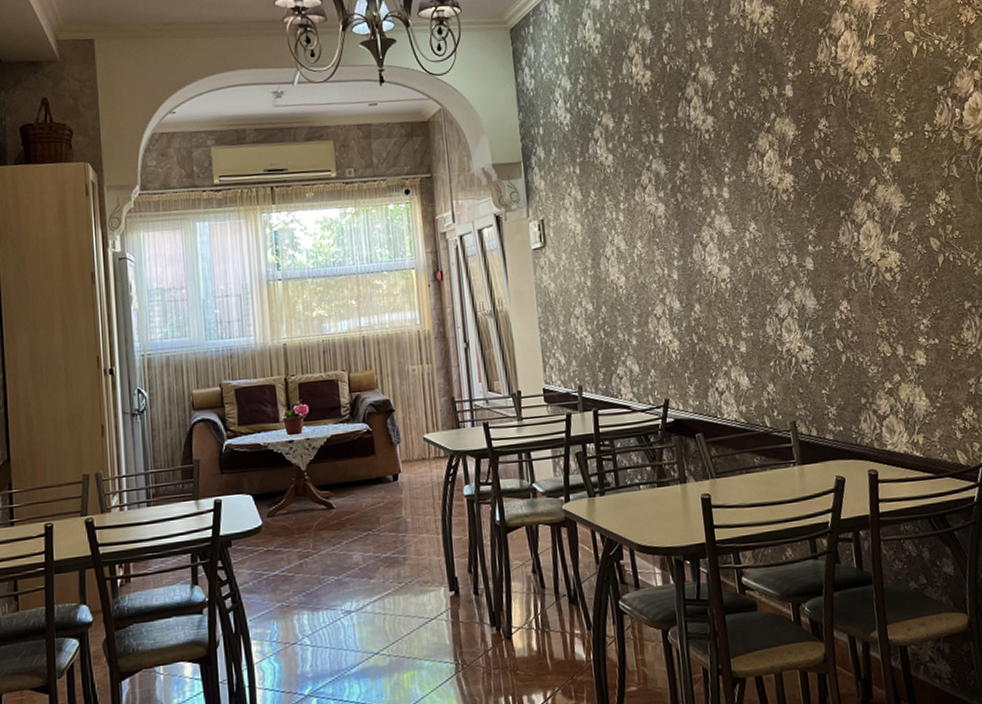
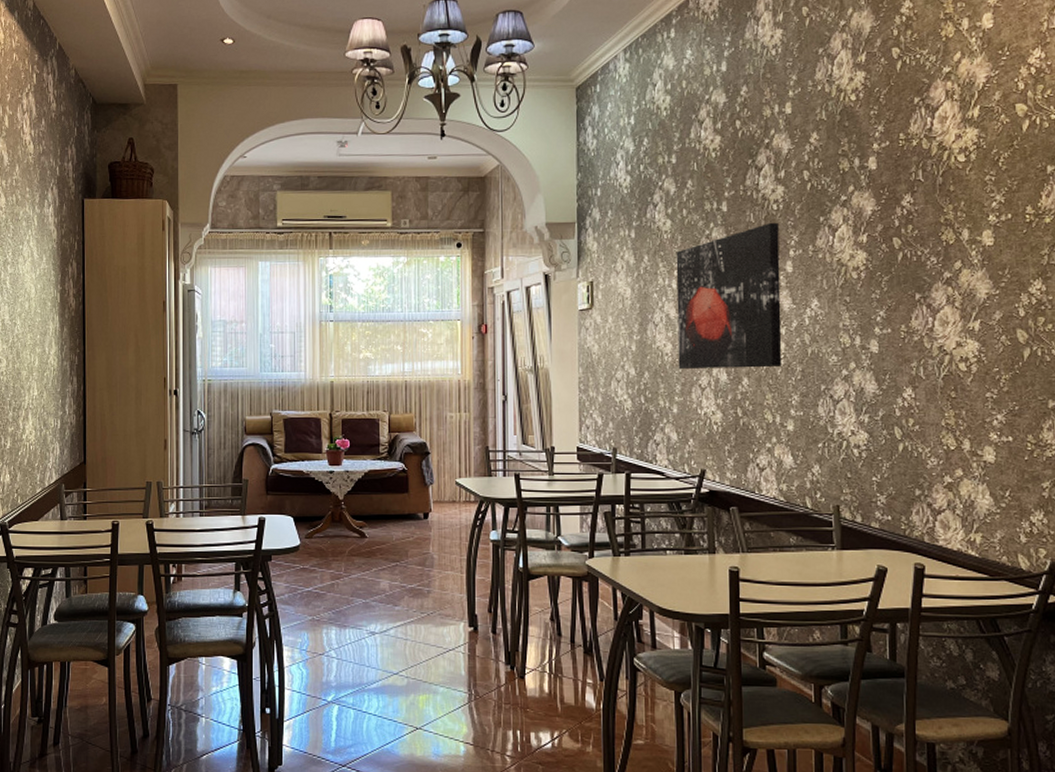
wall art: none [620,151,730,301] -> present [676,222,783,370]

